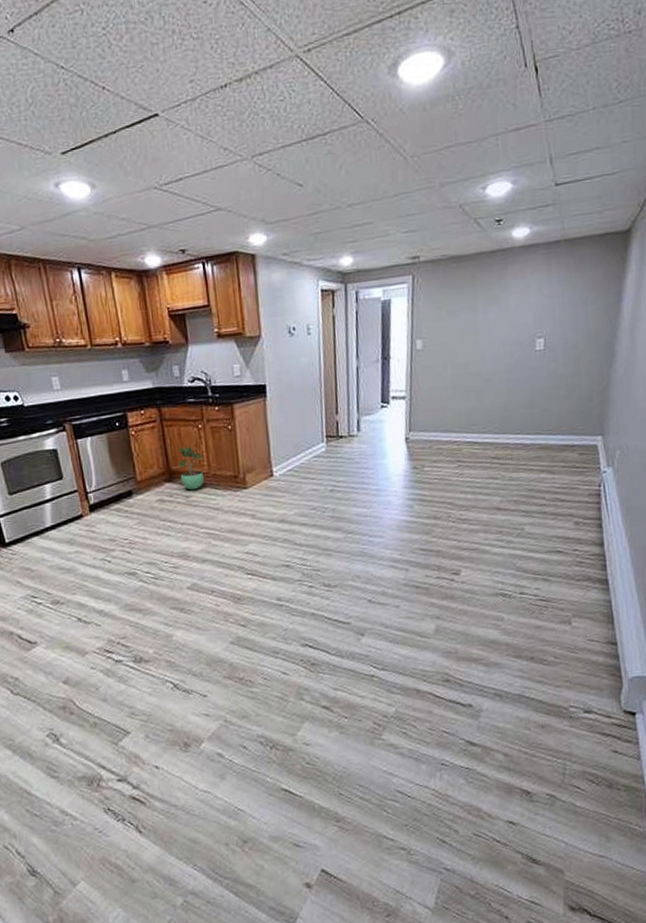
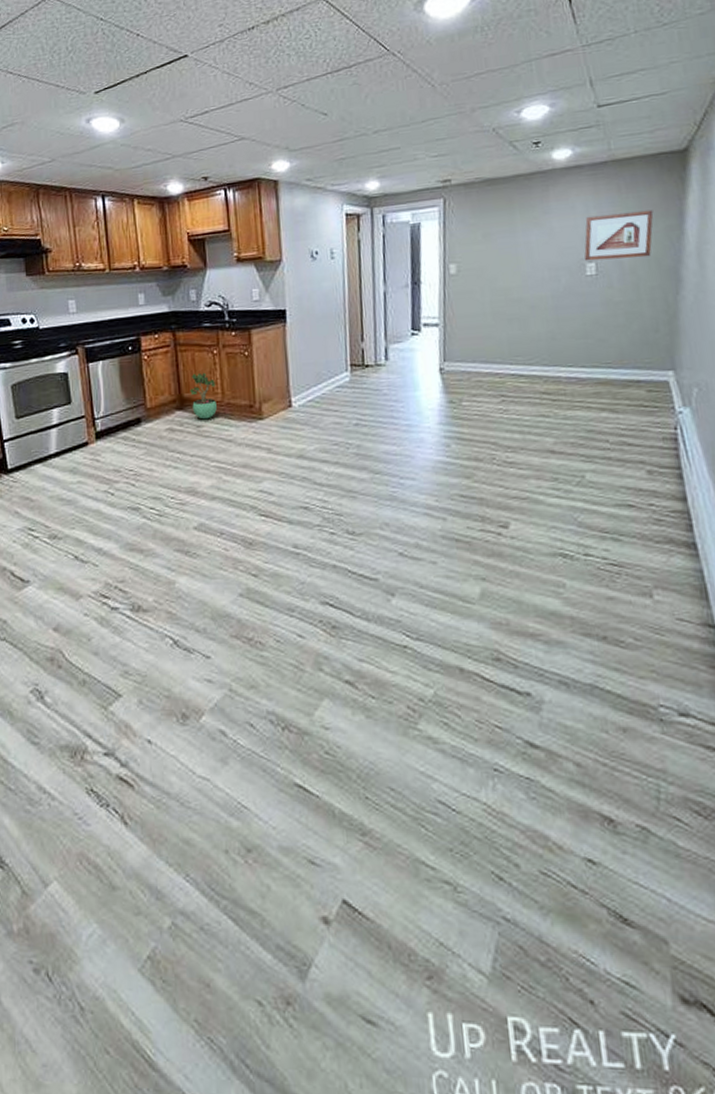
picture frame: none [535,288,597,337] -> present [584,209,654,261]

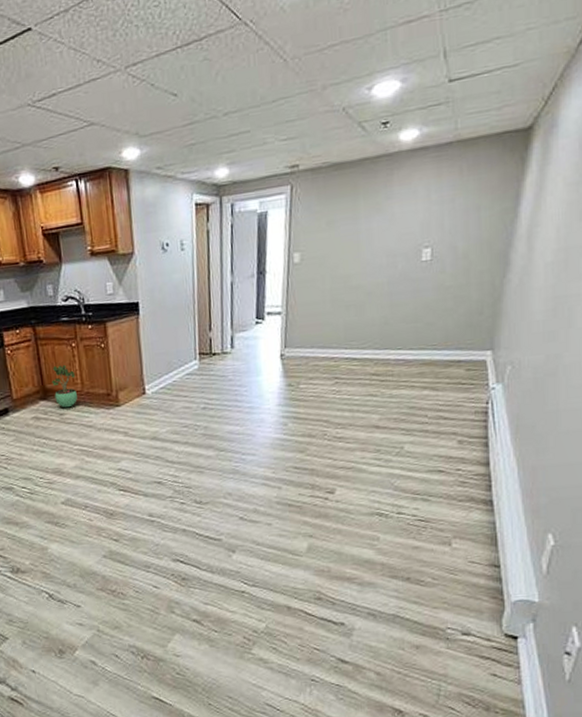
picture frame: present [584,209,654,261] -> none [422,192,491,247]

